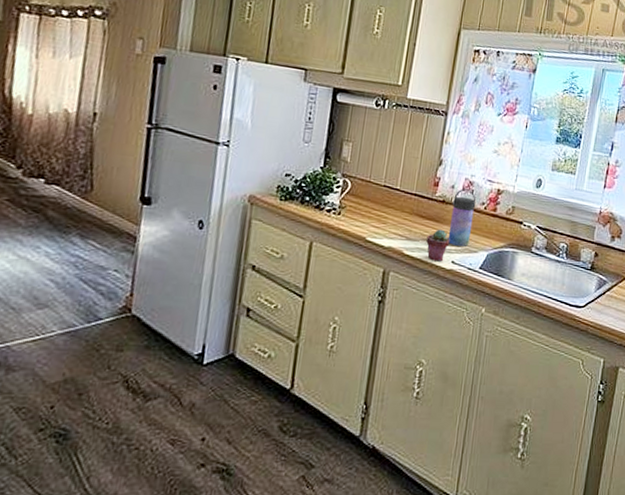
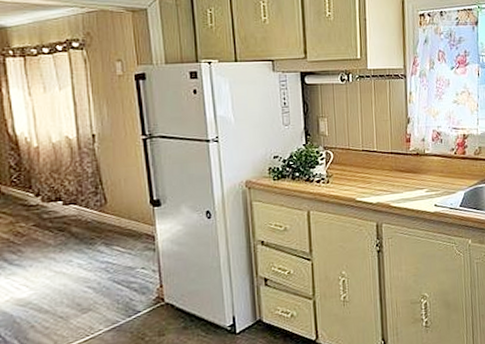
potted succulent: present [426,229,450,262] -> none [409,179,430,208]
water bottle: present [448,188,476,247] -> none [425,139,447,191]

